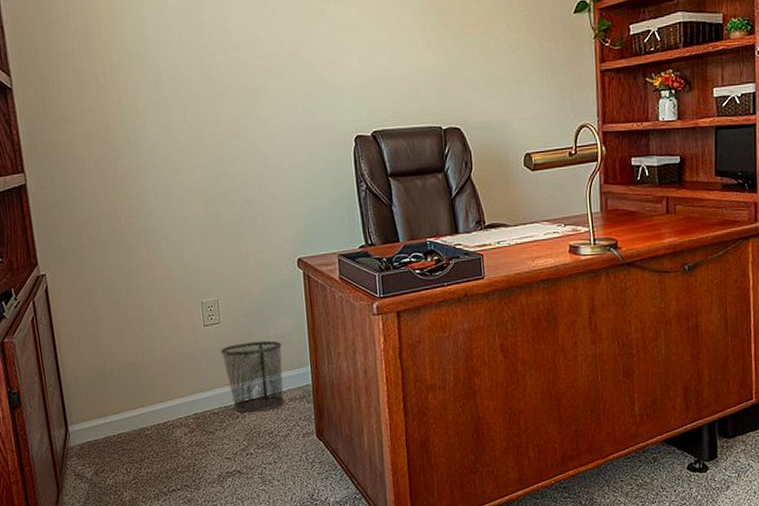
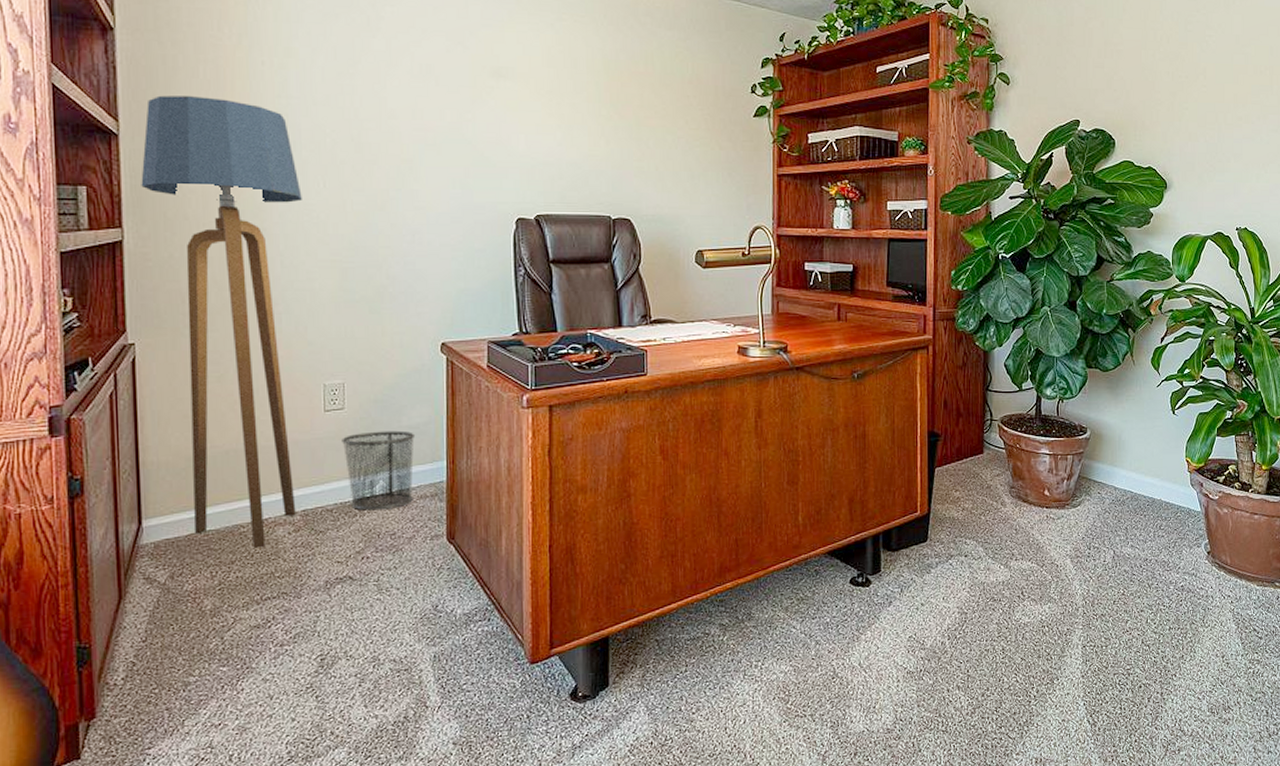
floor lamp: none [31,46,189,448] -> present [141,95,302,548]

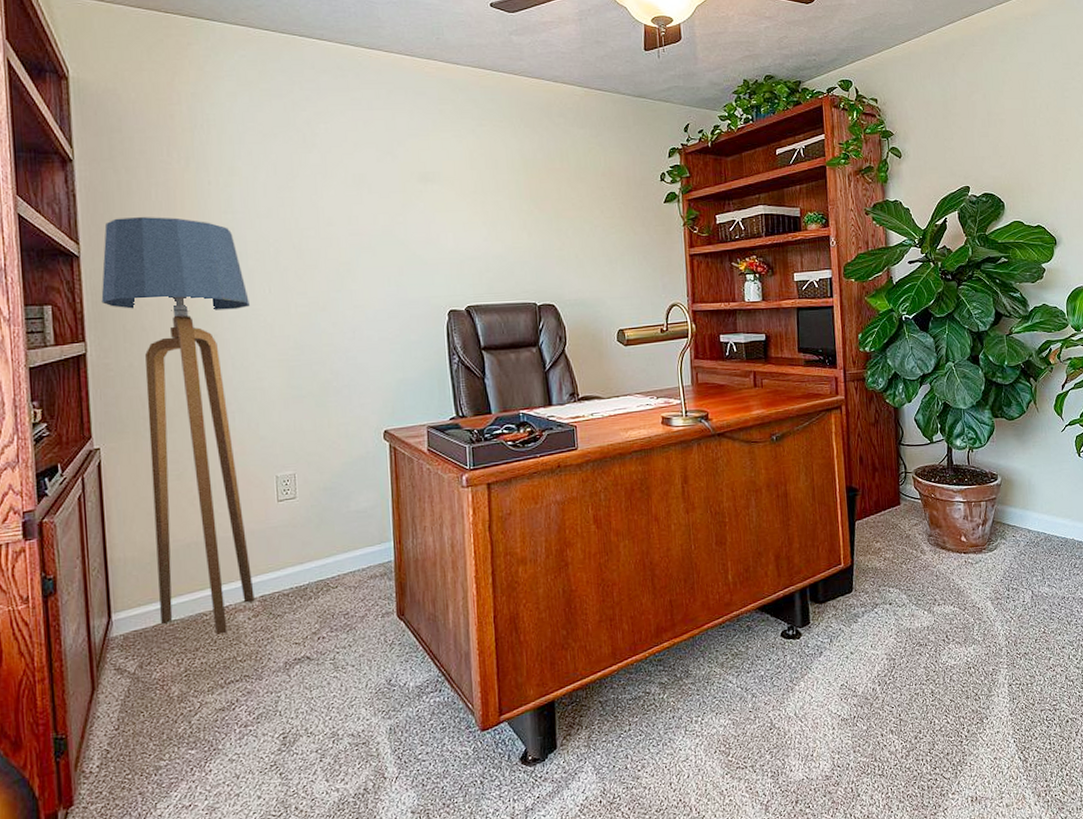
waste bin: present [342,430,416,511] -> none [295,515,364,593]

